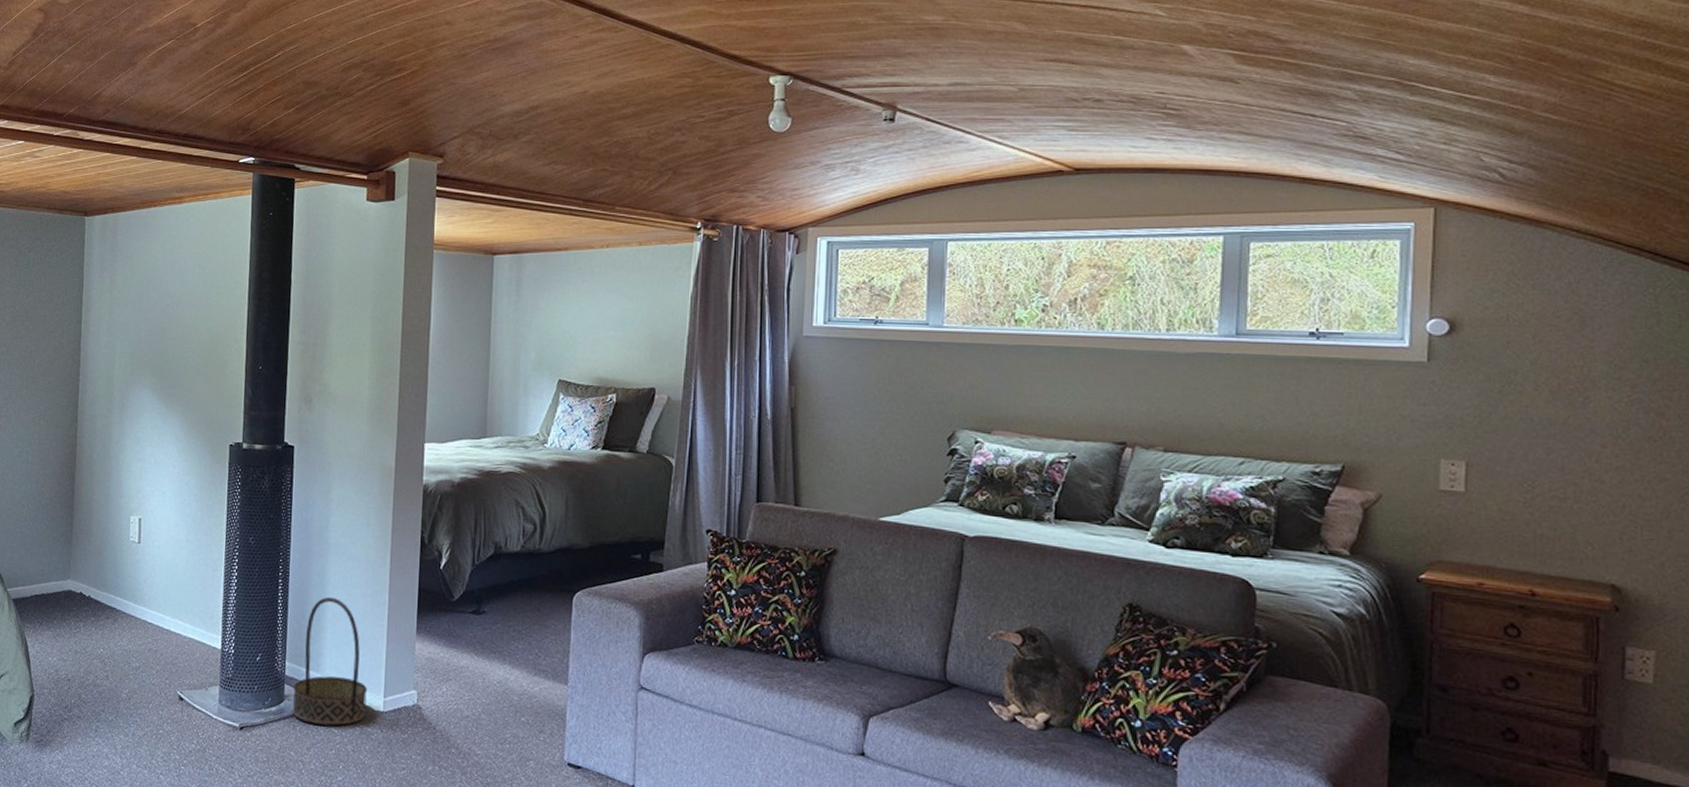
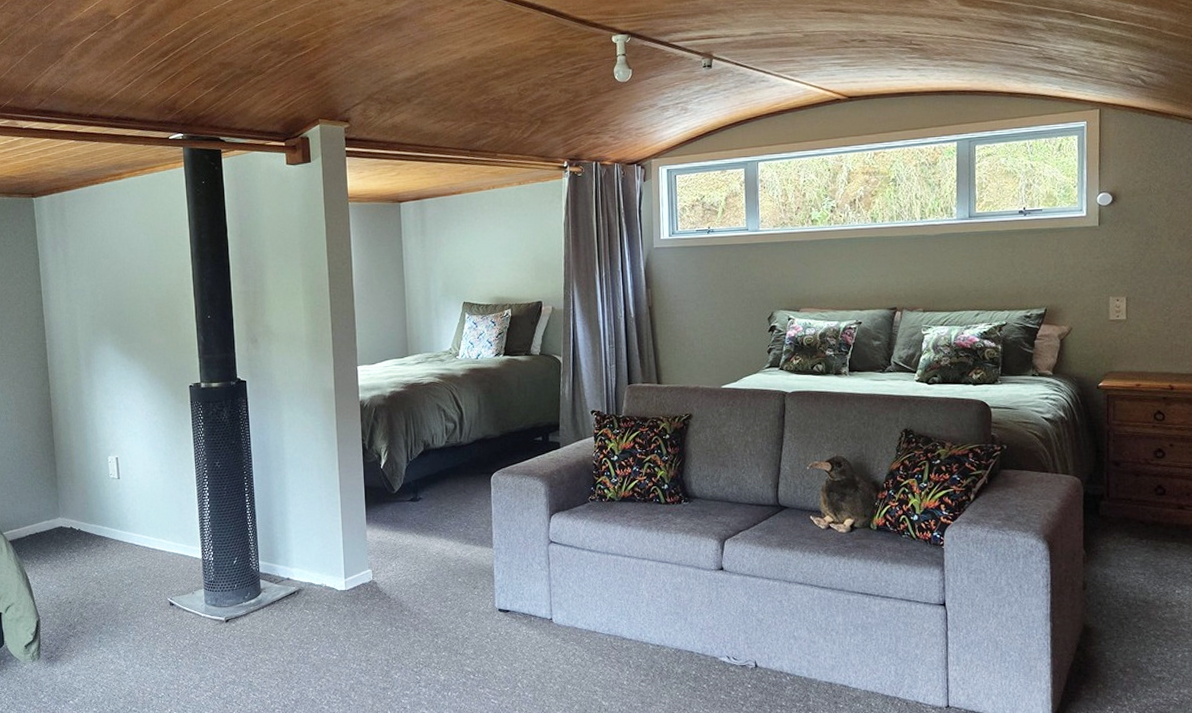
basket: present [292,596,367,726] -> none [267,502,332,609]

